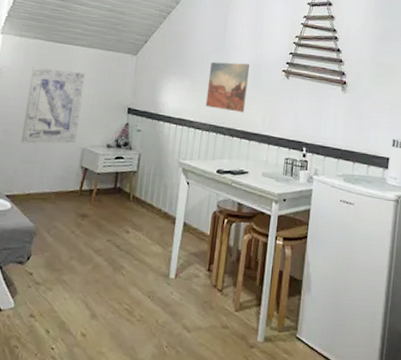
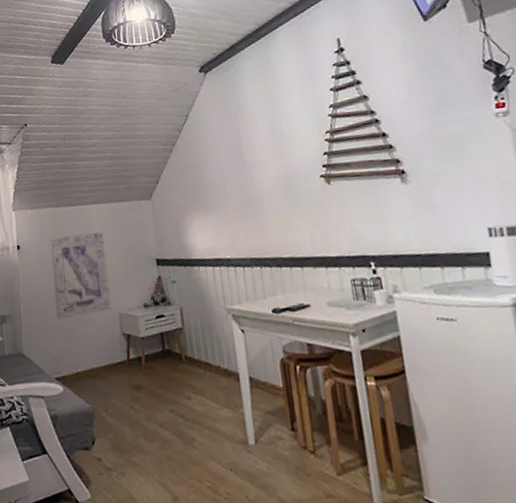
wall art: present [205,61,249,113] -> none [234,178,287,239]

